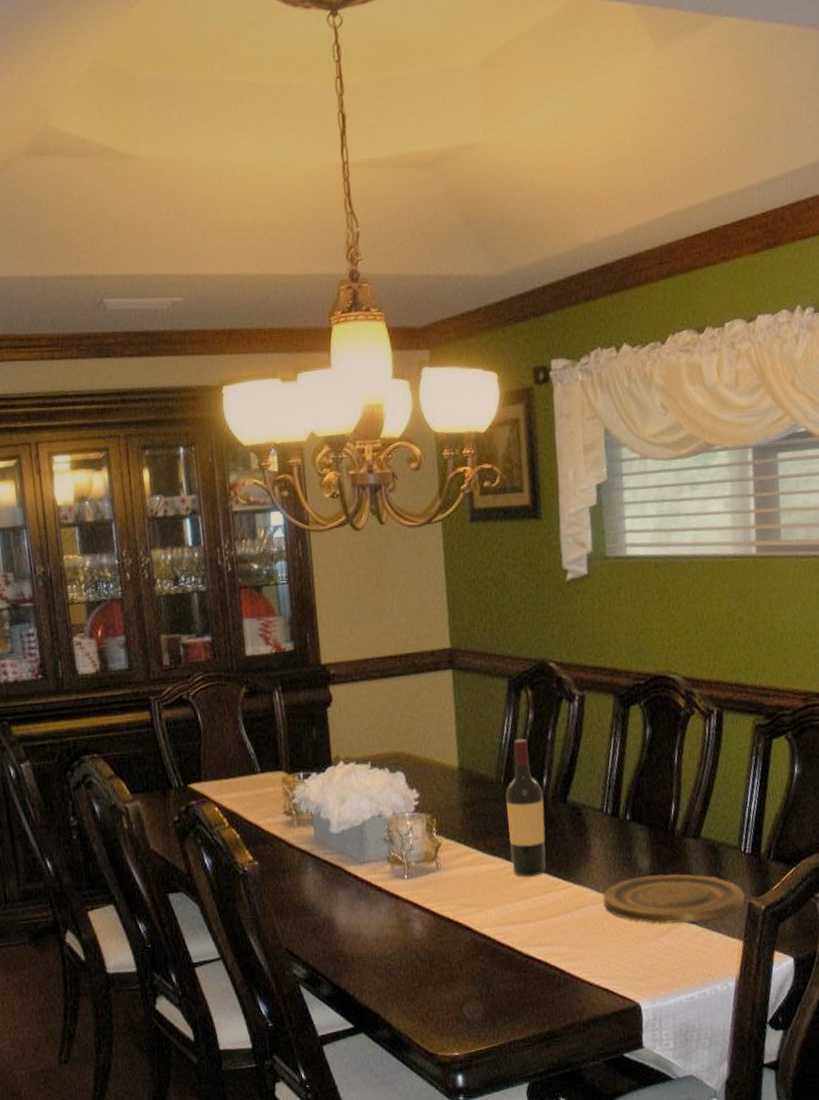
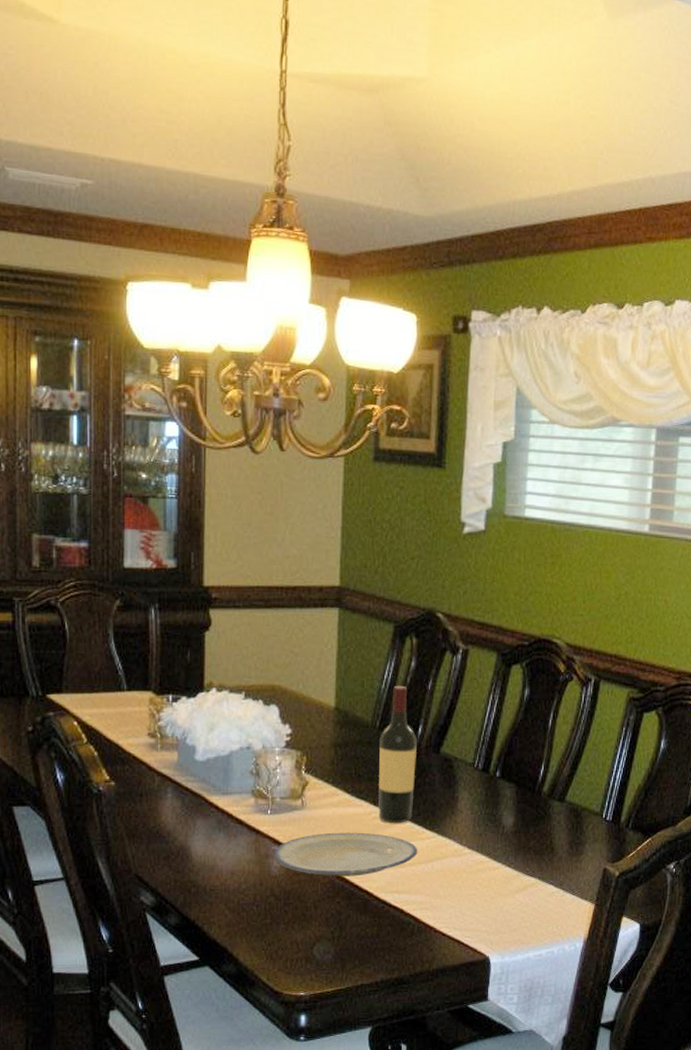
plate: none [415,888,556,935] -> present [274,832,418,877]
plate: present [603,874,745,923] -> none [465,832,601,882]

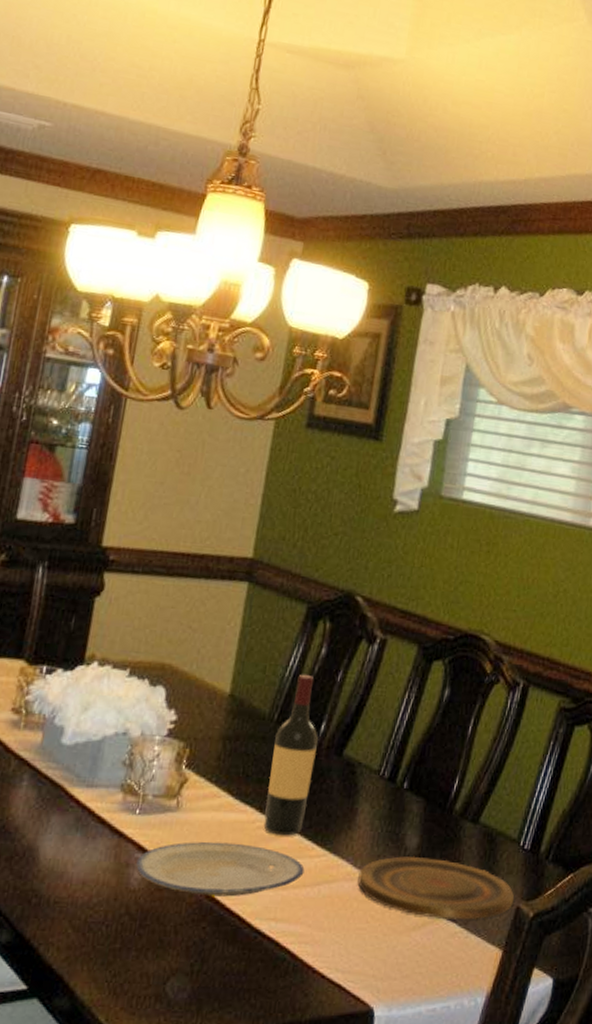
plate: none [465,832,601,882] -> present [357,856,514,920]

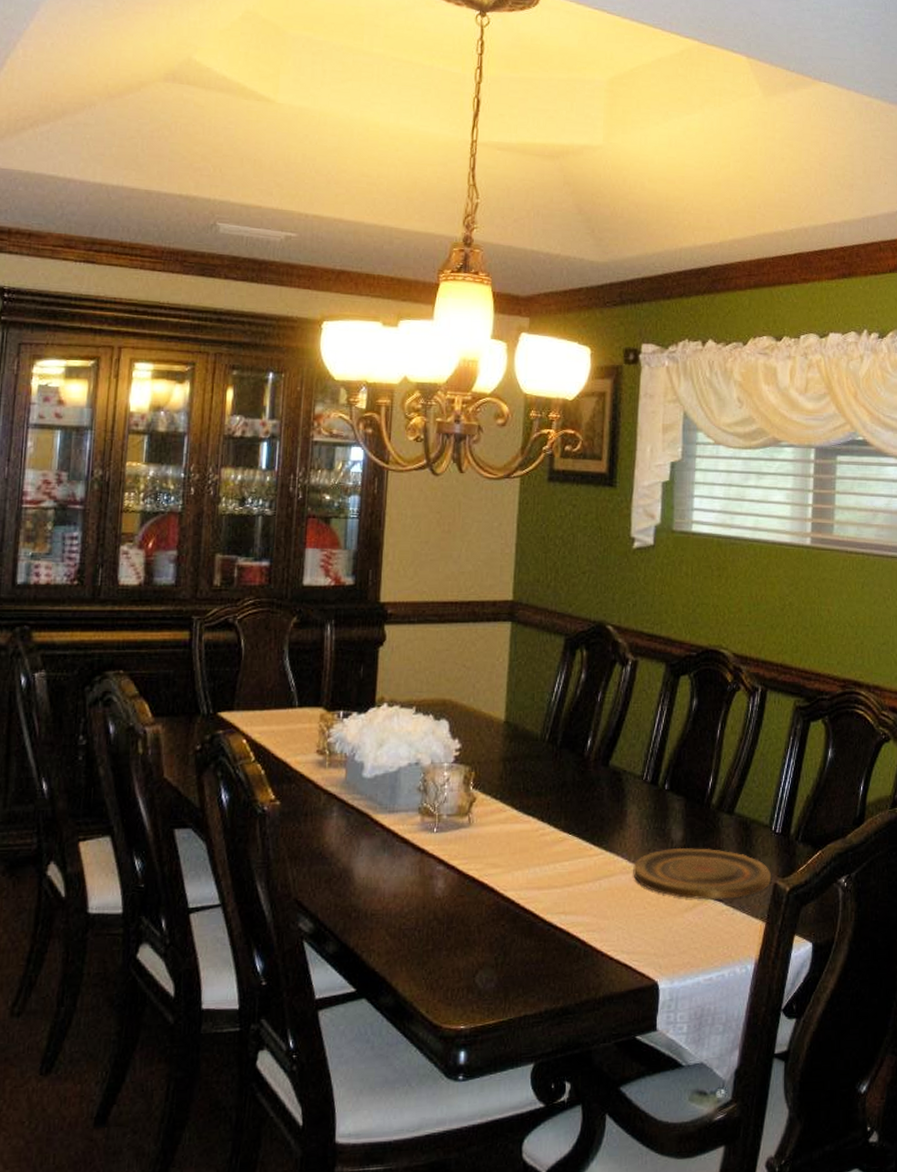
plate: present [136,841,305,897] -> none [439,850,586,898]
wine bottle: present [263,674,318,836] -> none [546,698,586,840]

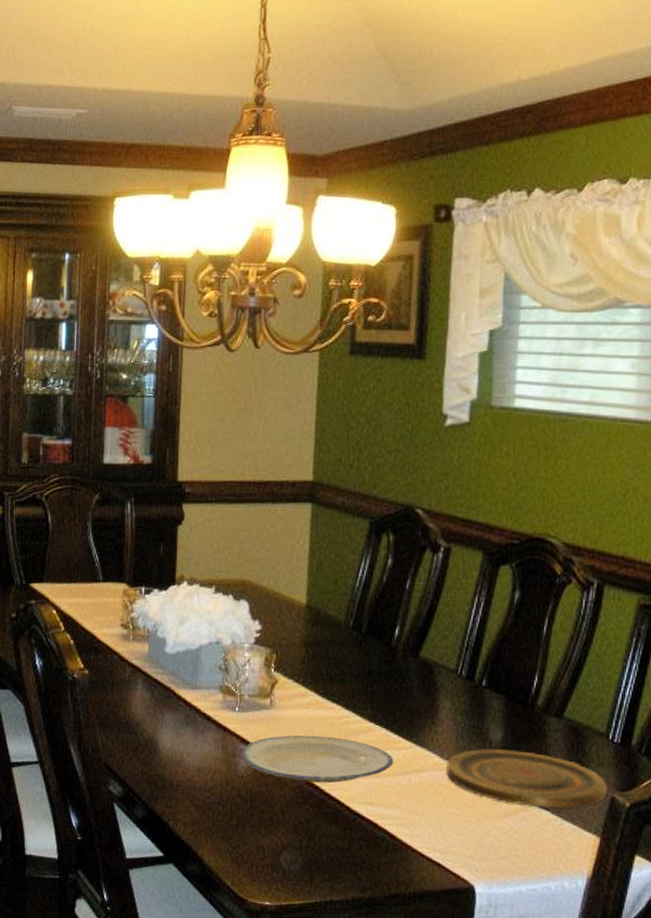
plate: none [439,850,586,898] -> present [242,735,394,784]

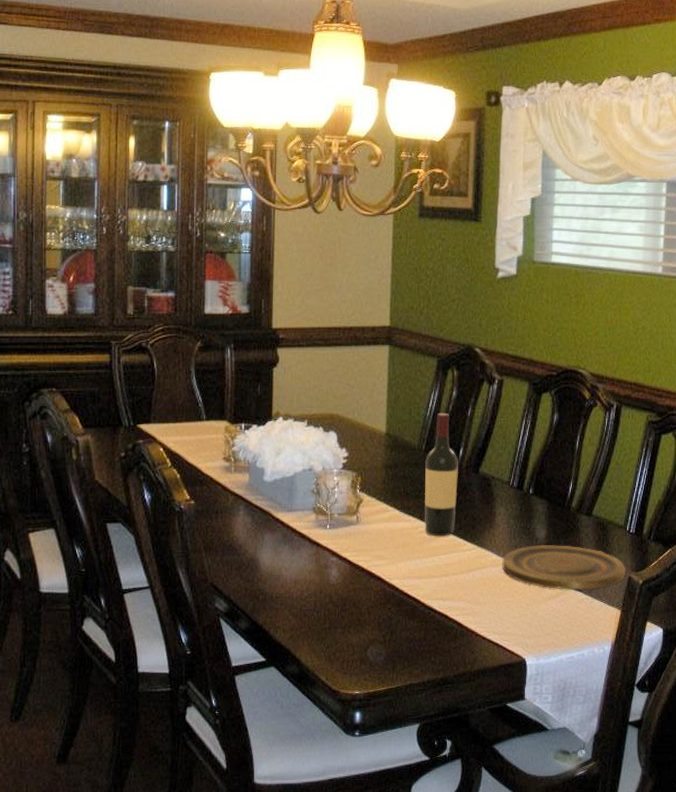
plate: present [242,735,394,784] -> none [333,545,460,585]
wine bottle: none [350,584,393,730] -> present [424,412,458,537]

